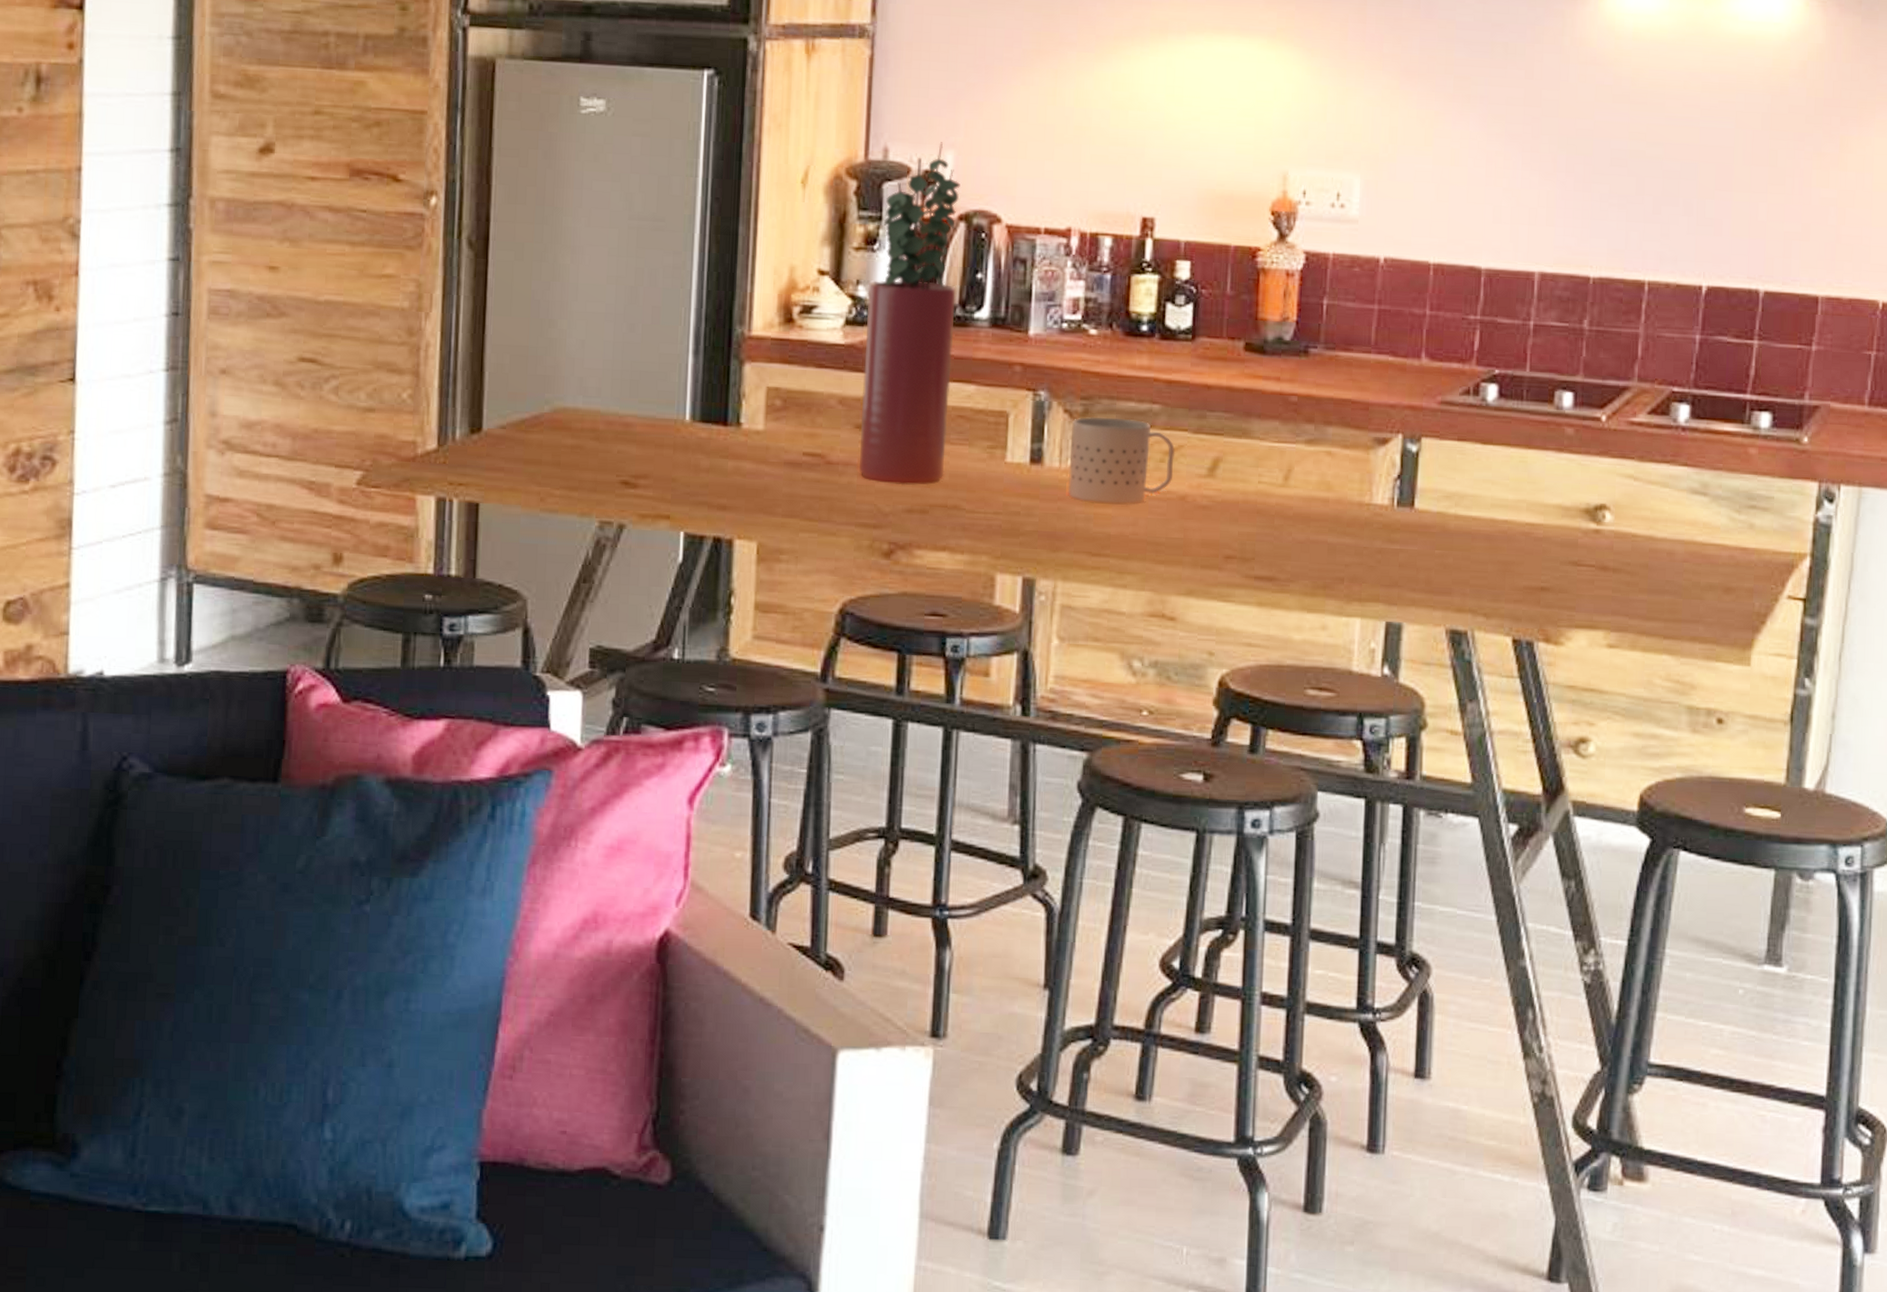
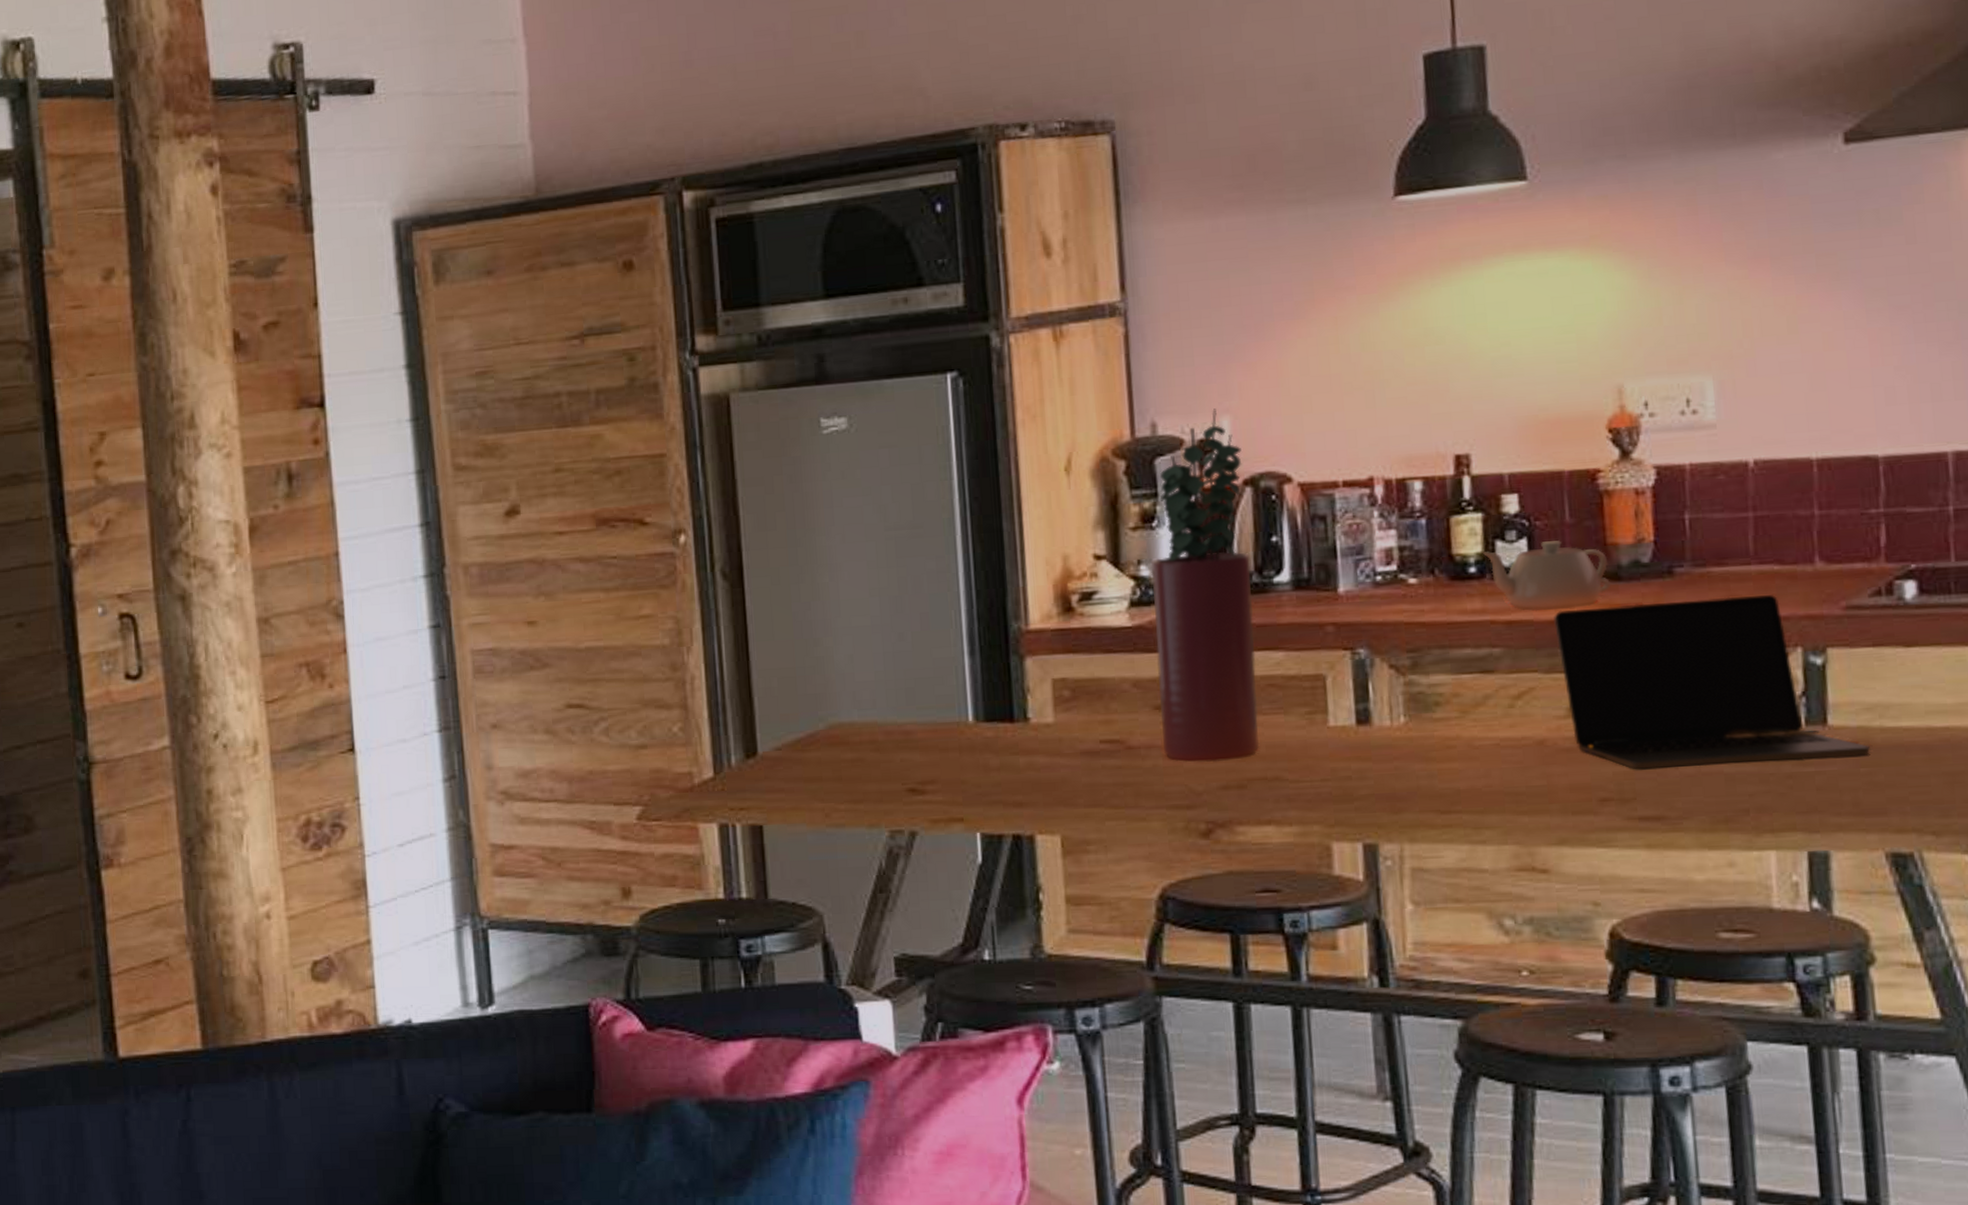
mug: present [1067,416,1176,506] -> none [1399,666,1527,760]
teapot: none [1153,308,1258,376] -> present [1480,540,1612,612]
laptop: none [1205,375,1445,539] -> present [1553,595,1870,770]

